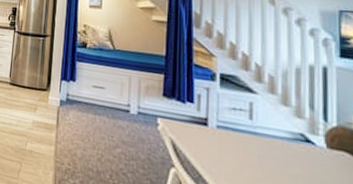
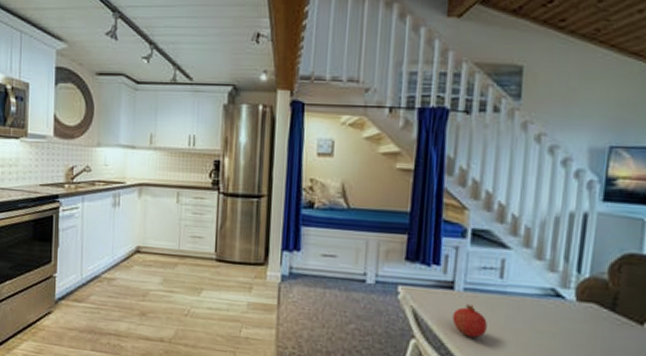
fruit: none [208,140,241,174] -> present [452,303,487,338]

